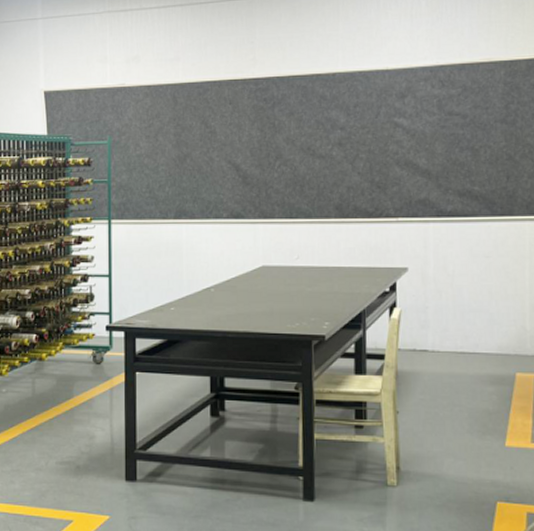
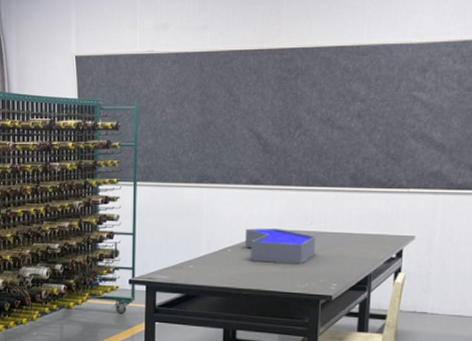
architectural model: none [229,264,304,303] -> present [245,228,316,265]

